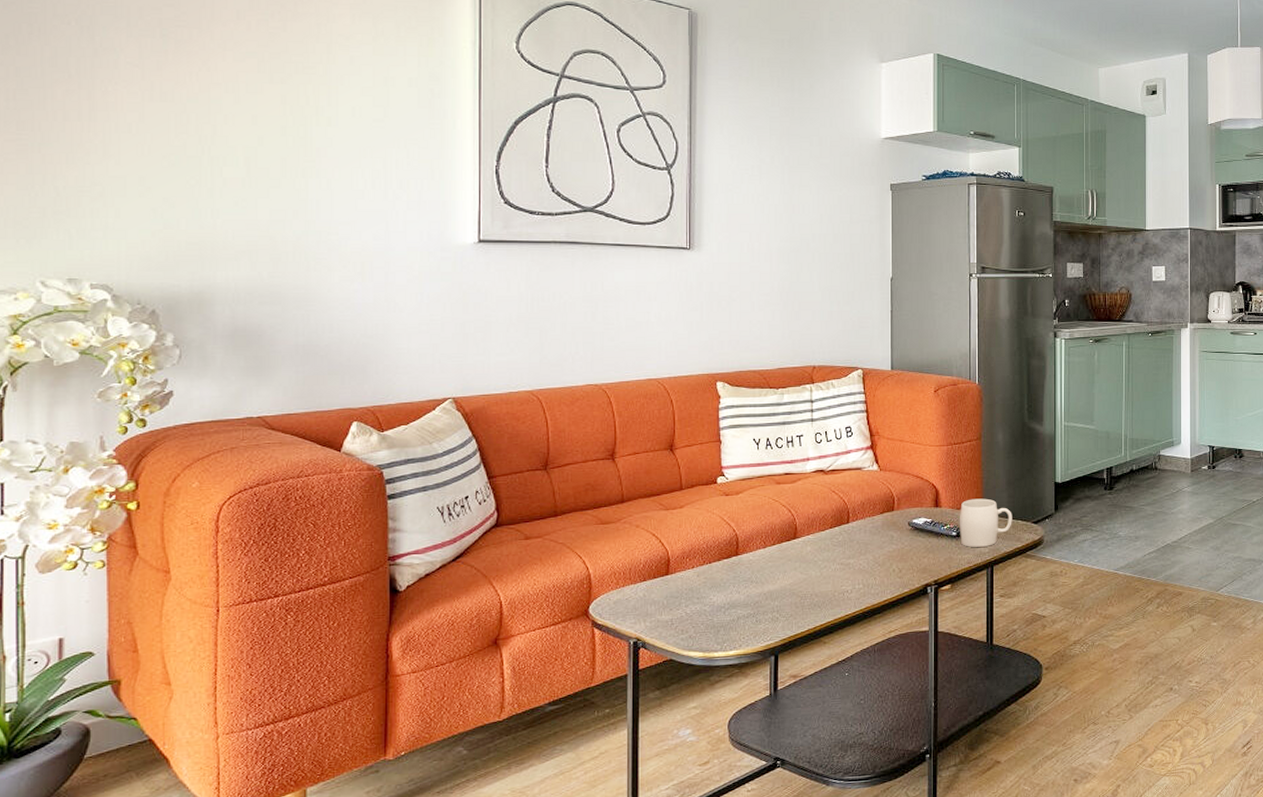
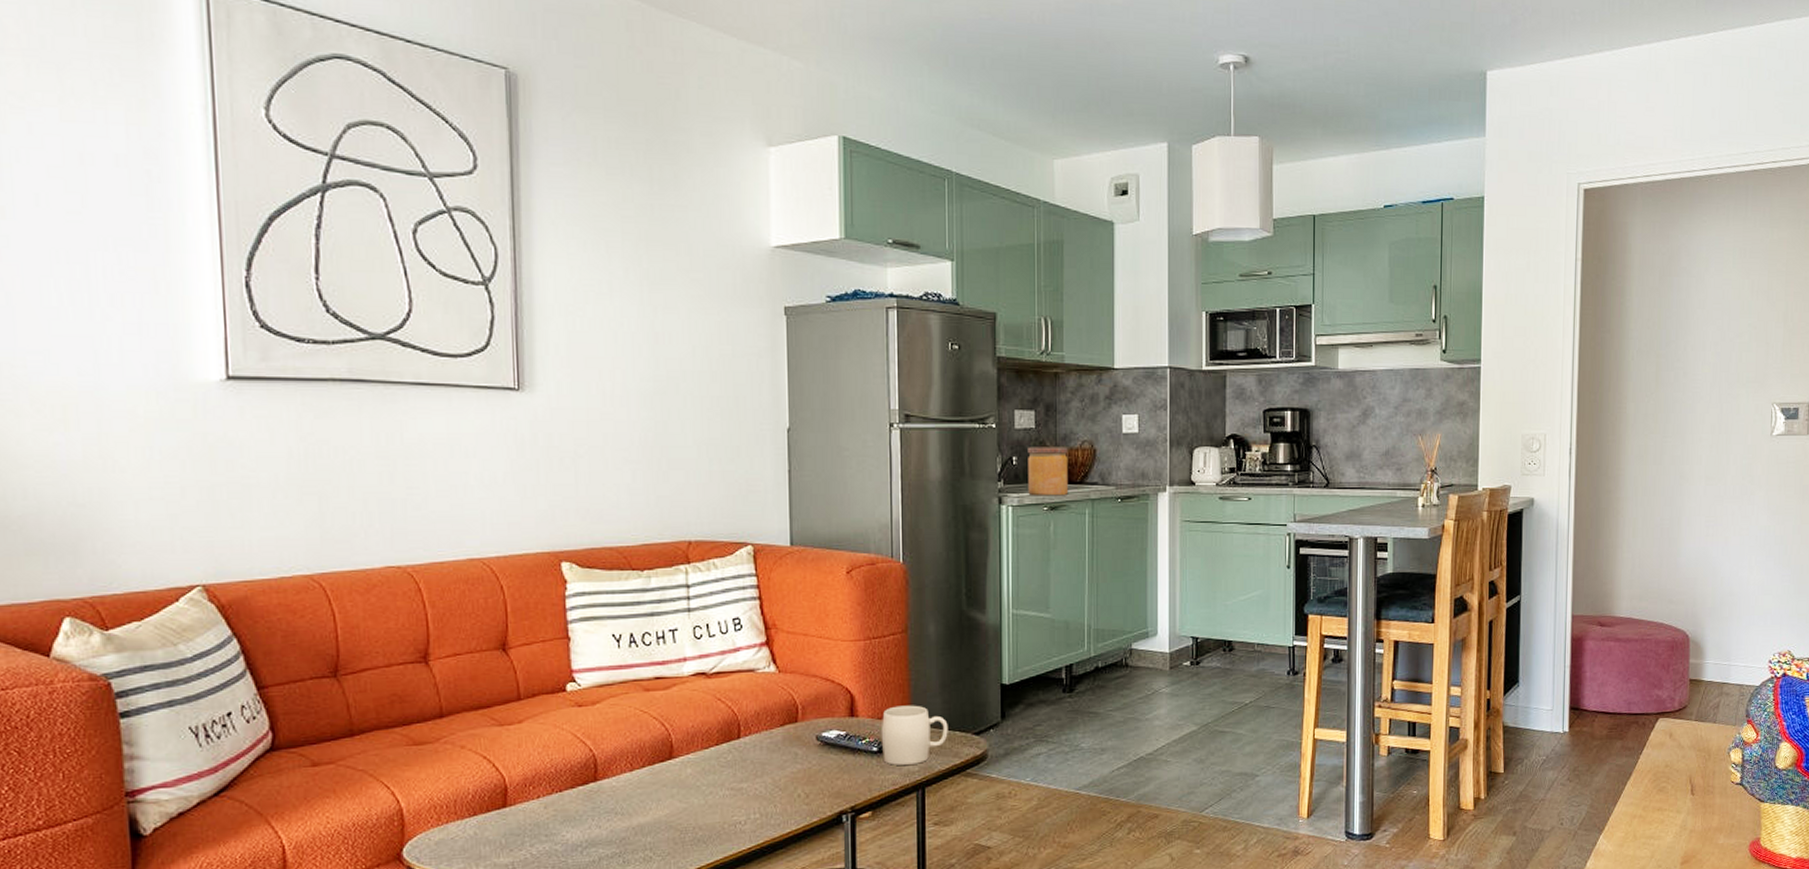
jar: none [1077,292,1110,331] -> present [1028,447,1069,496]

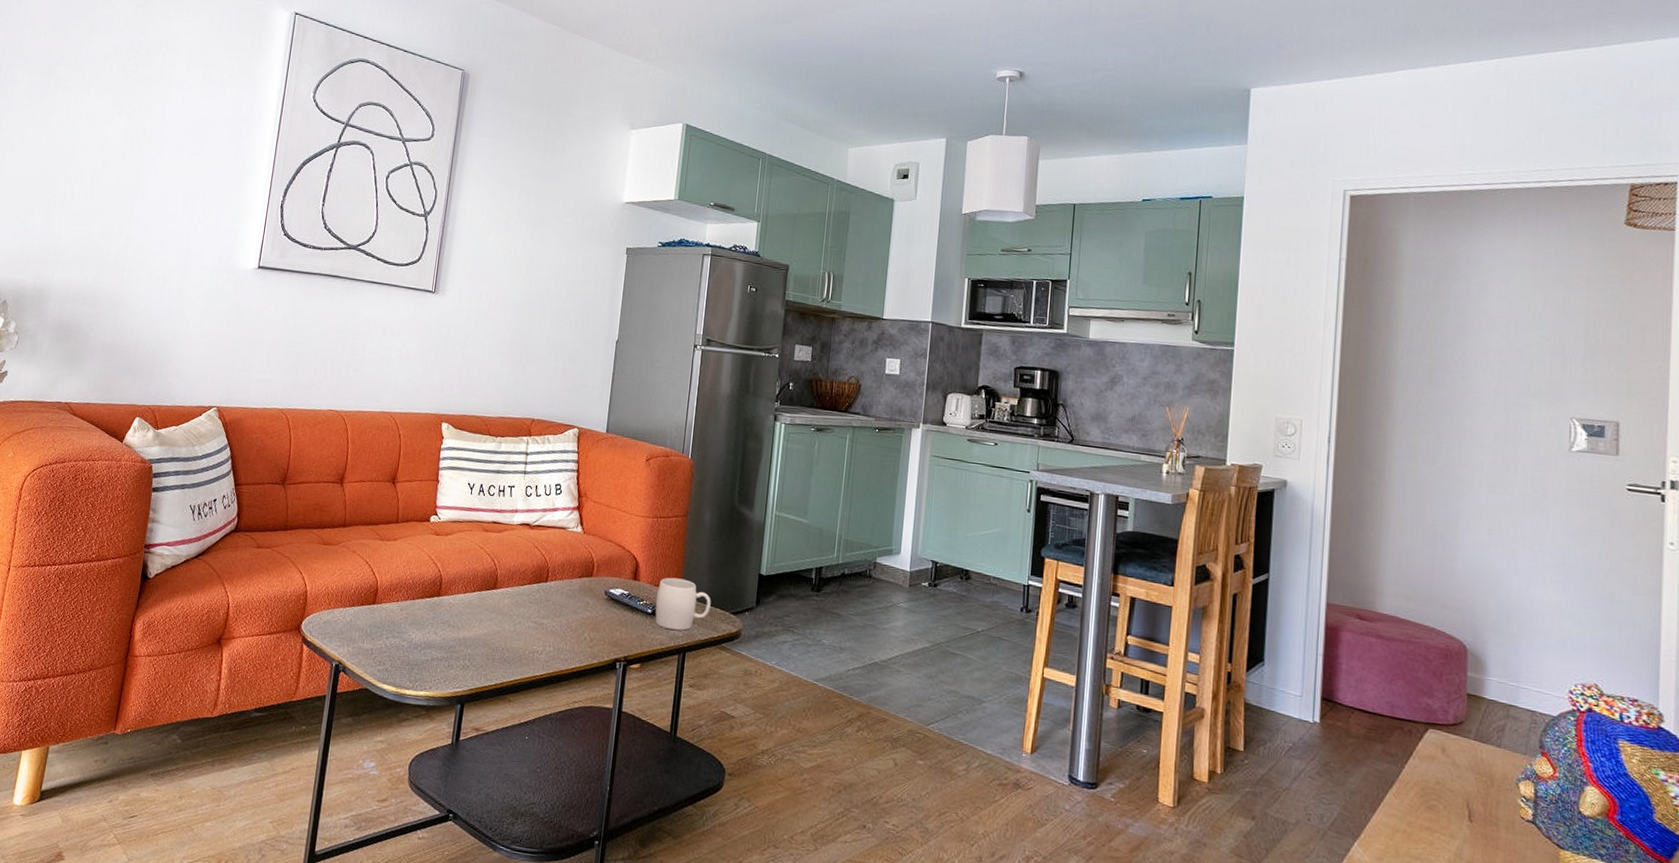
jar: present [1028,447,1069,496] -> none [799,376,837,421]

